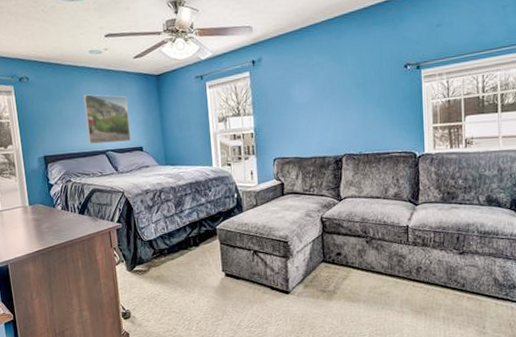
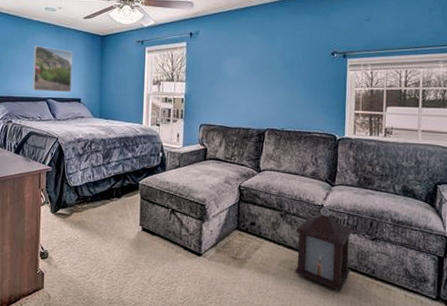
lantern: none [383,228,441,309] -> present [295,207,352,291]

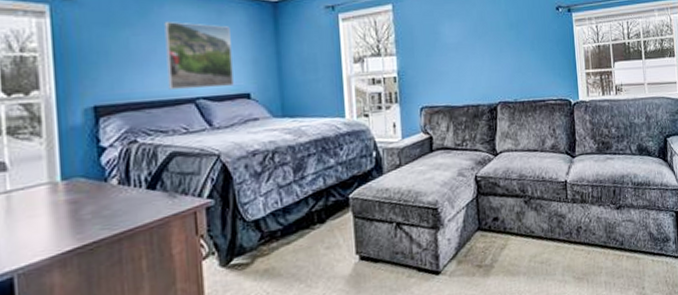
lantern: present [295,207,352,291] -> none [542,183,601,274]

